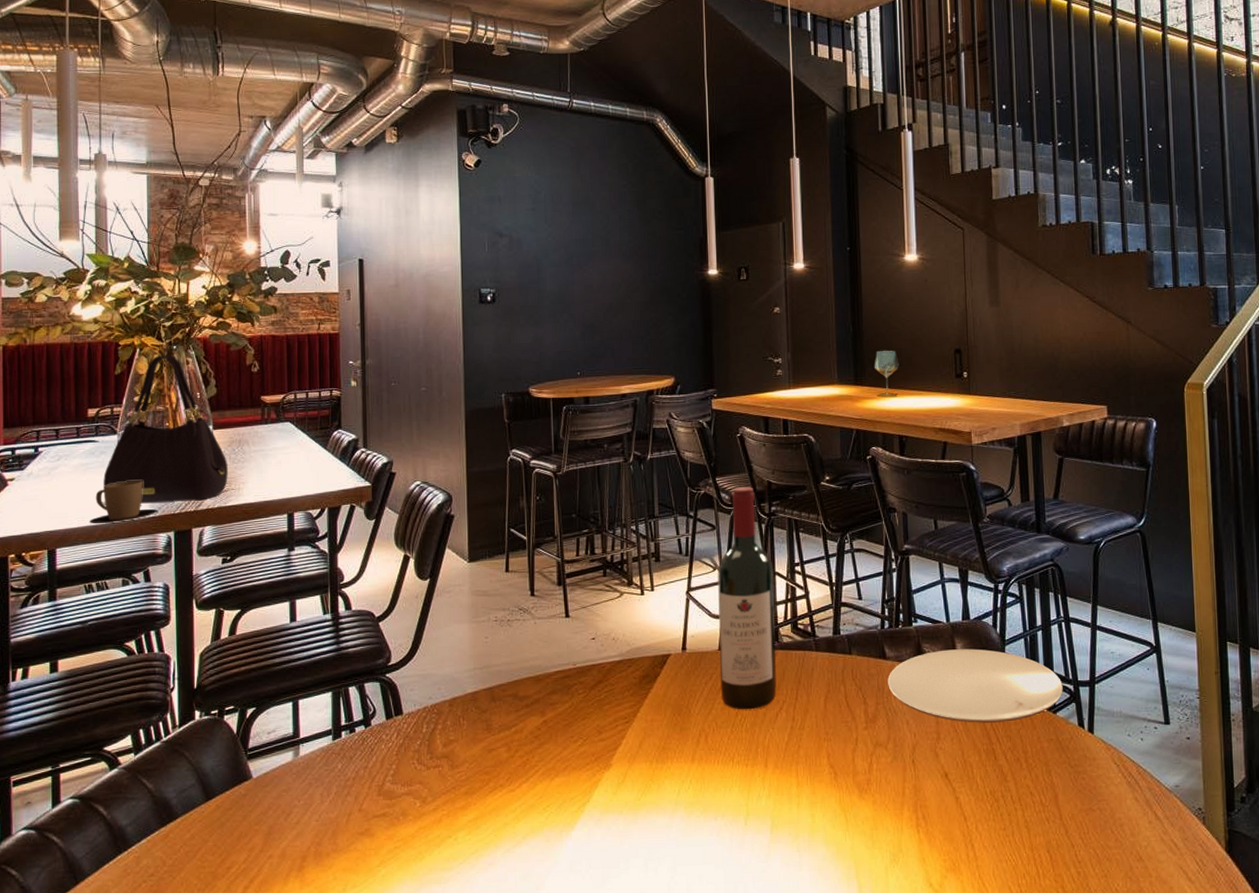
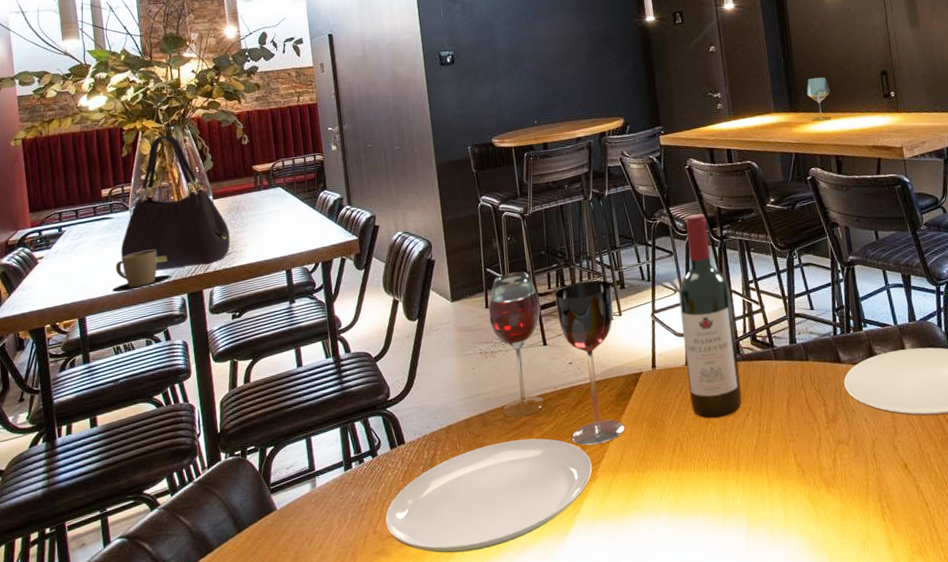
plate: none [373,718,607,839] -> present [385,438,593,553]
wineglass: none [508,535,566,694] -> present [488,271,545,418]
wineglass: none [583,550,647,730] -> present [555,280,625,446]

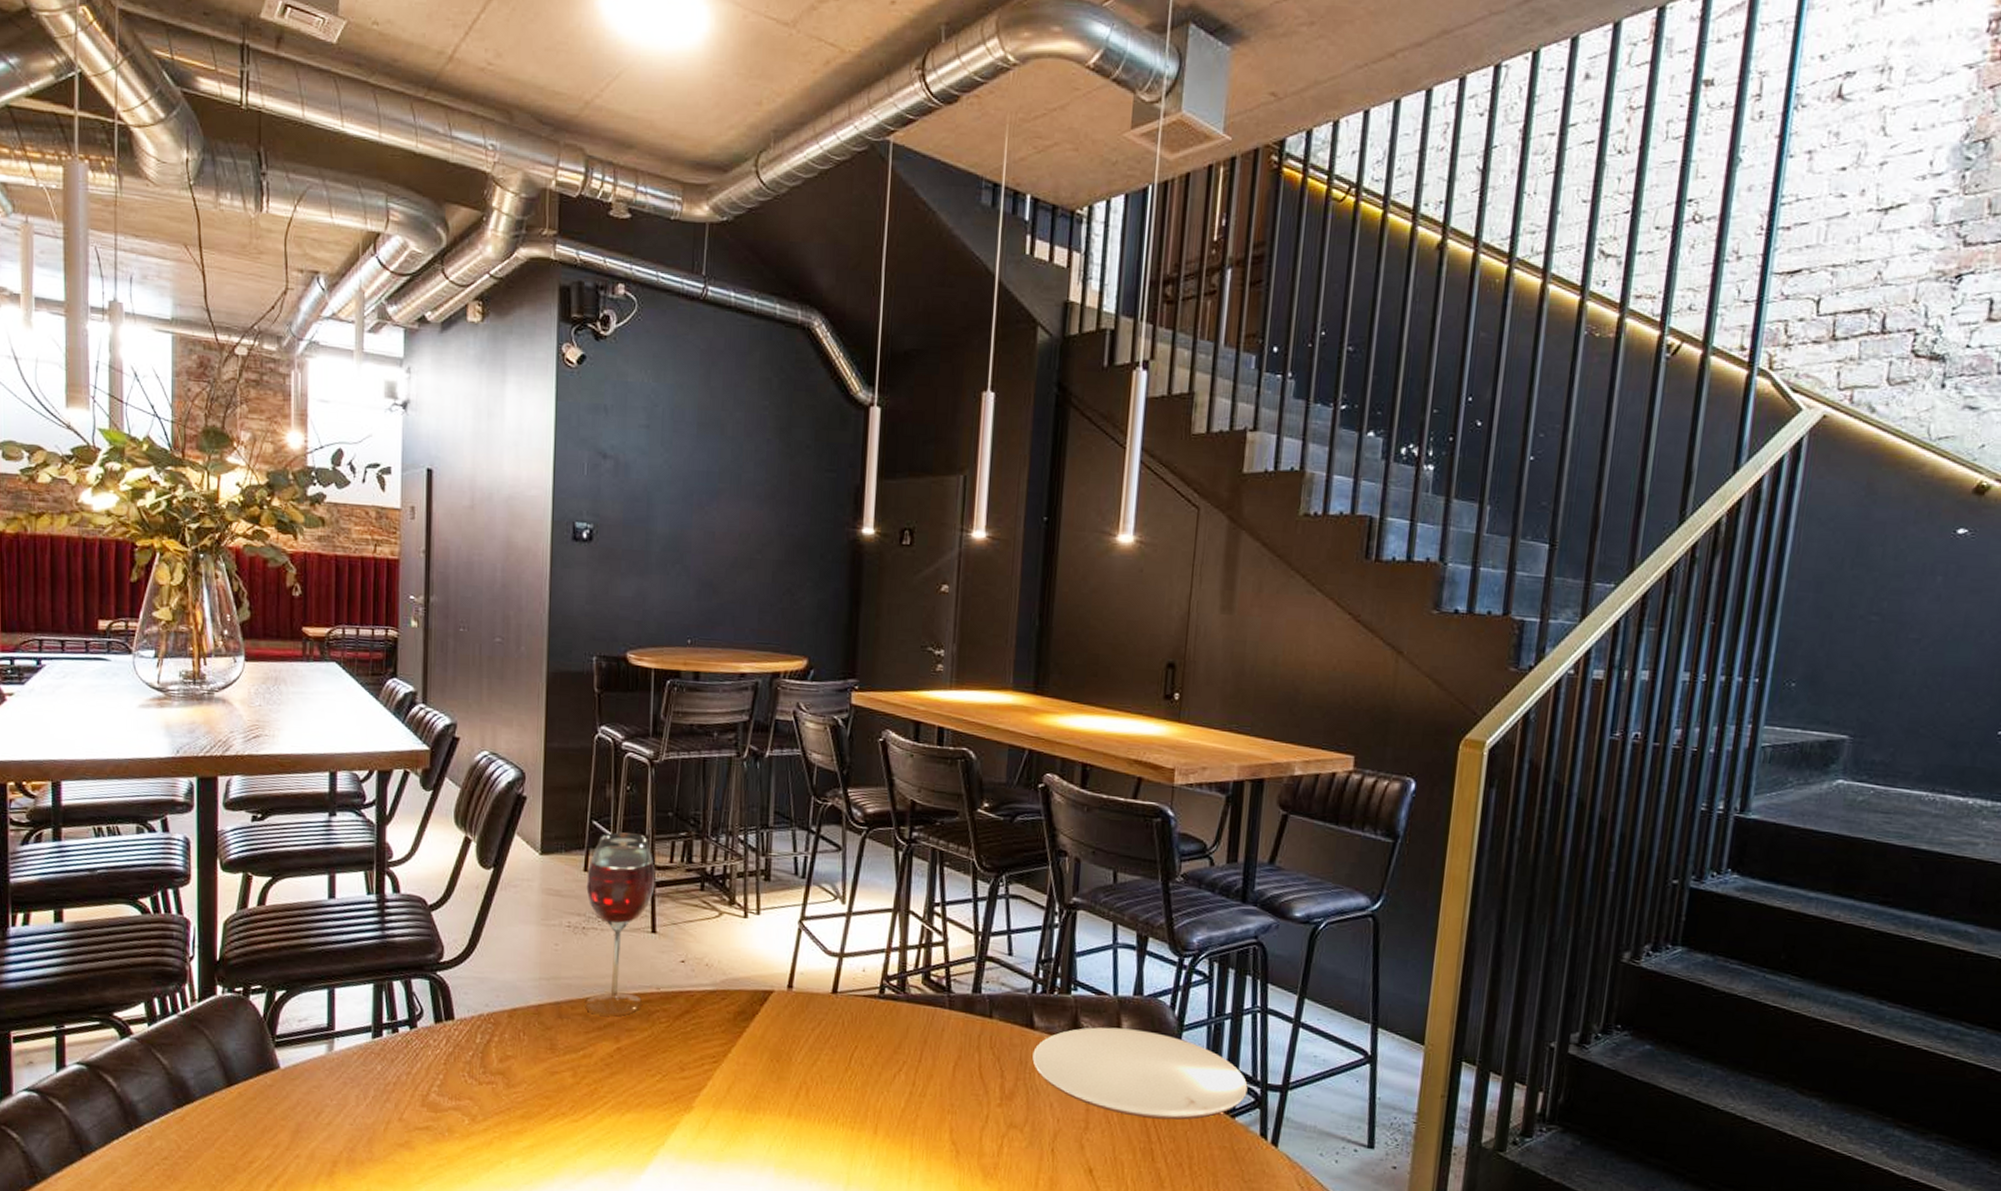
cup: present [112,250,171,292] -> none [99,711,178,759]
handbag: present [120,135,231,271] -> none [116,563,261,745]
plate: present [385,438,593,553] -> none [416,1042,689,1166]
wineglass: present [555,280,625,446] -> none [667,861,754,1069]
wine bottle: present [678,213,742,419] -> none [829,803,908,1067]
wine glass: present [806,77,831,122] -> none [1060,653,1094,715]

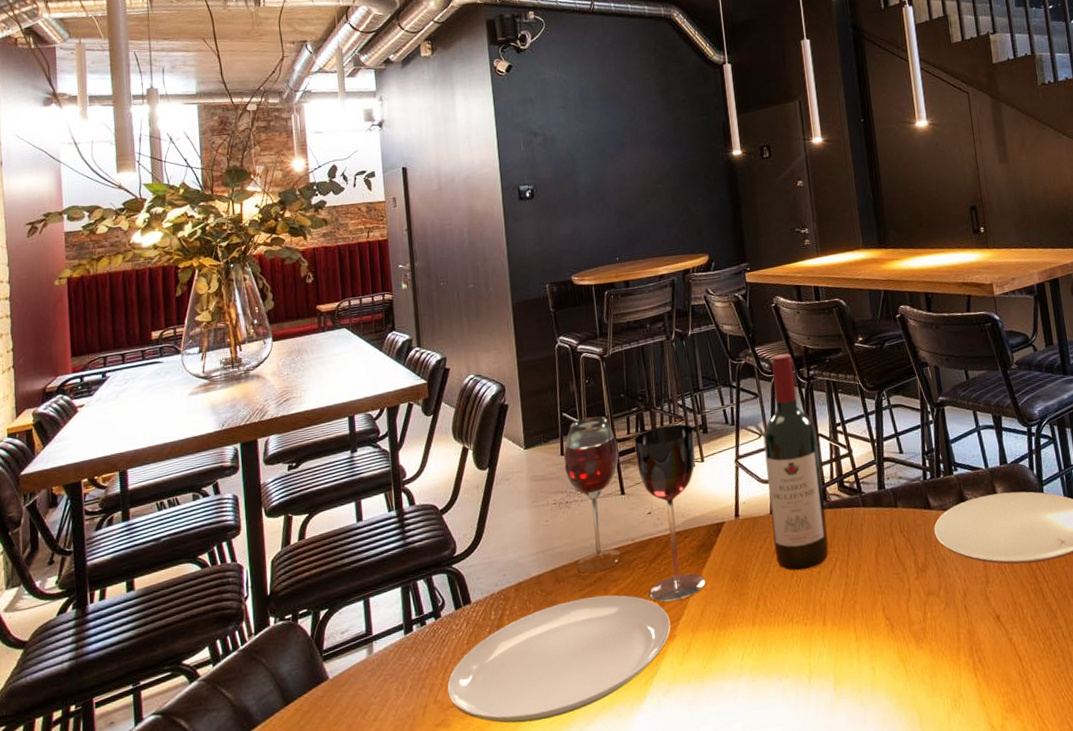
plate: none [416,1042,689,1166] -> present [447,595,671,723]
wineglass: none [667,861,754,1069] -> present [634,424,706,602]
wine bottle: none [829,803,908,1067] -> present [763,353,829,571]

